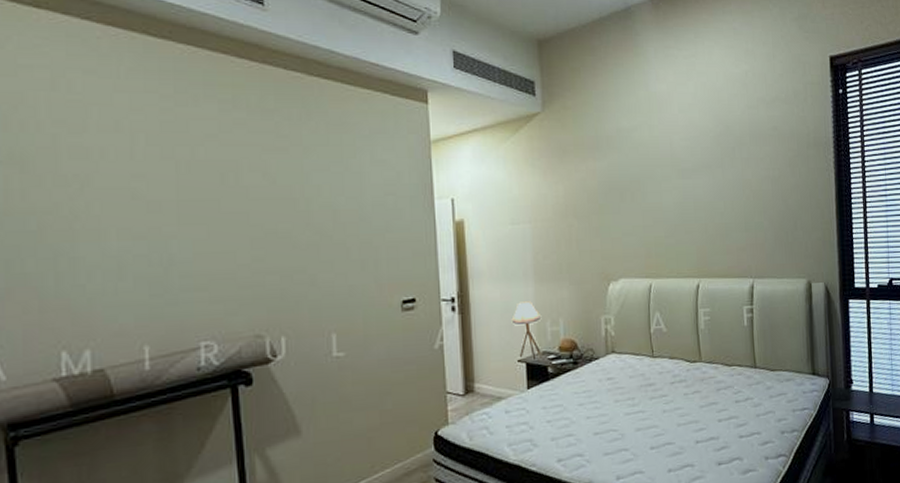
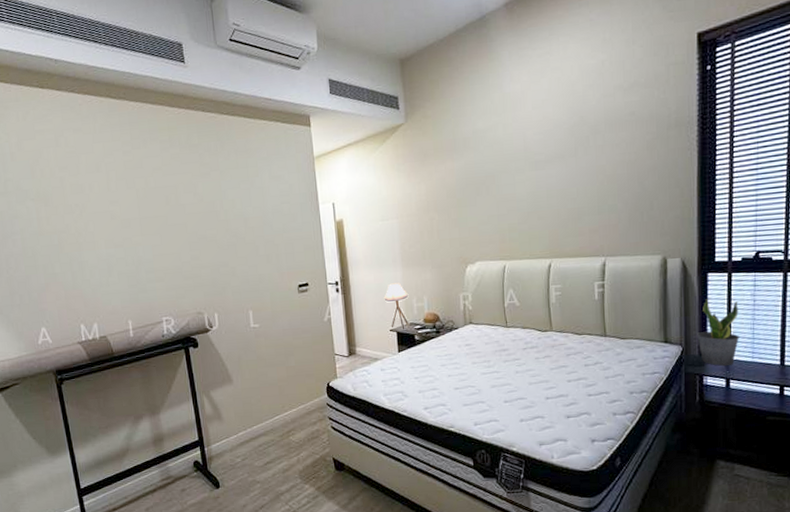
potted plant: none [841,327,881,400] -> present [696,299,740,366]

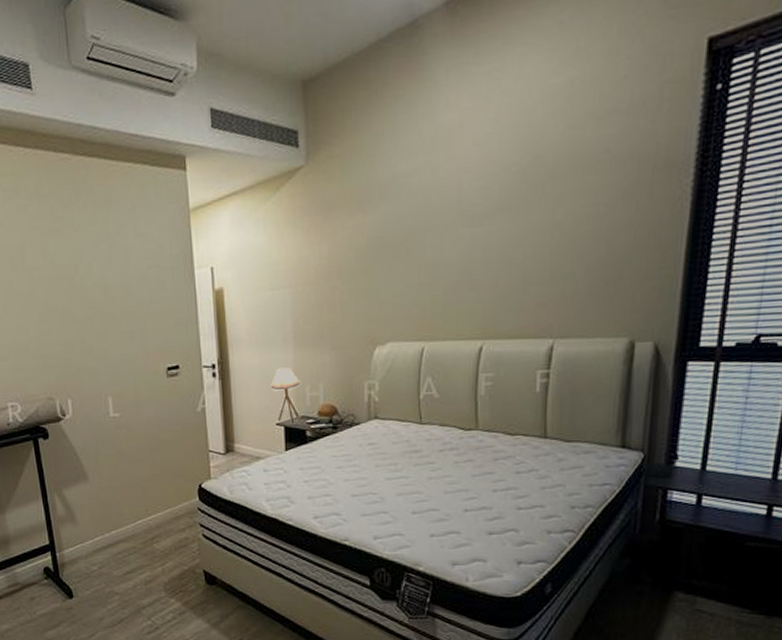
potted plant: present [696,299,740,366] -> none [664,394,725,478]

